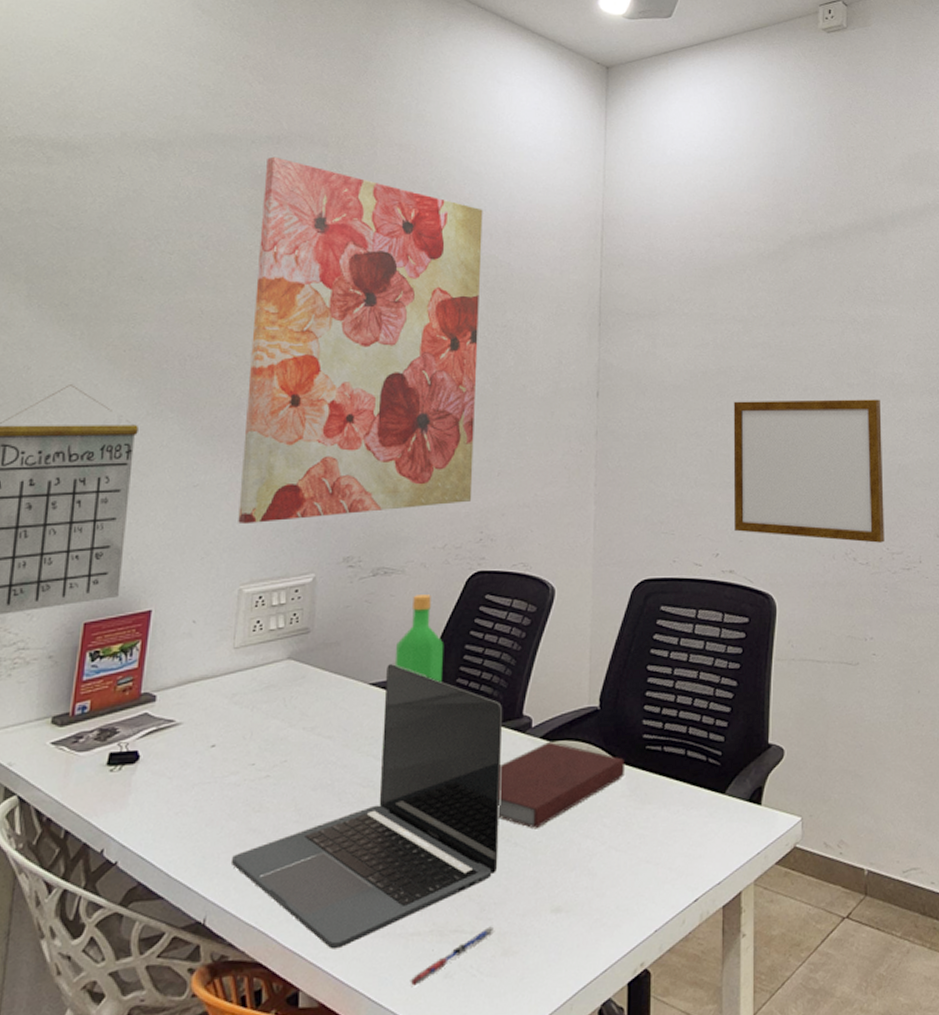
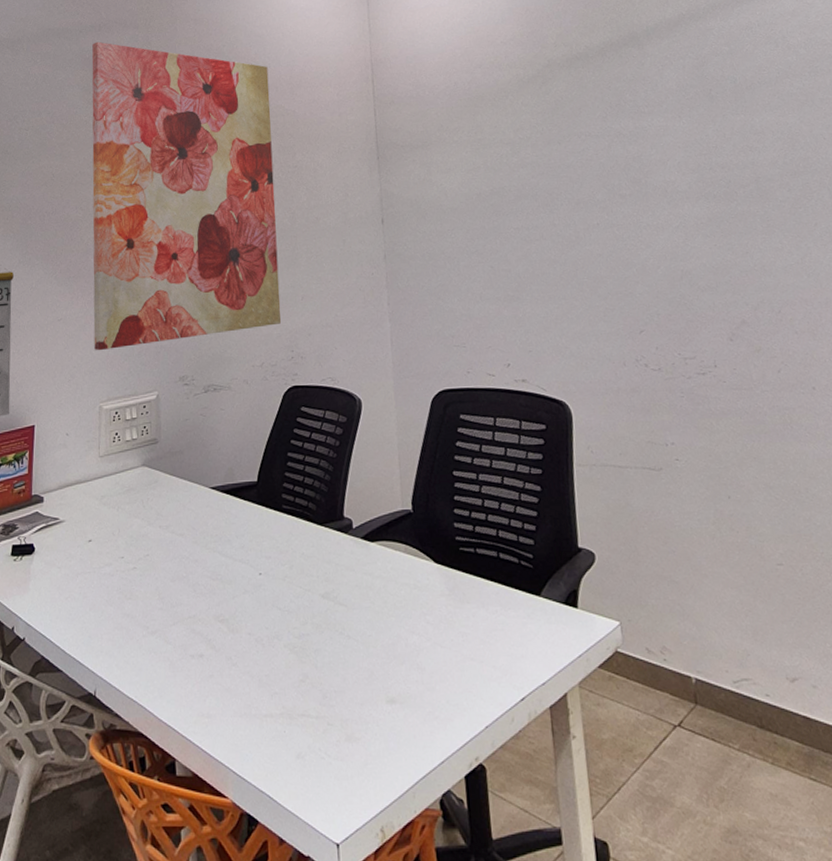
laptop: present [232,664,503,949] -> none [112,470,335,725]
bottle: present [394,594,444,682] -> none [228,408,271,486]
pen: present [410,926,495,986] -> none [267,713,338,764]
notebook: present [498,741,626,829] -> none [327,541,442,624]
writing board: present [733,399,885,543] -> none [509,208,675,349]

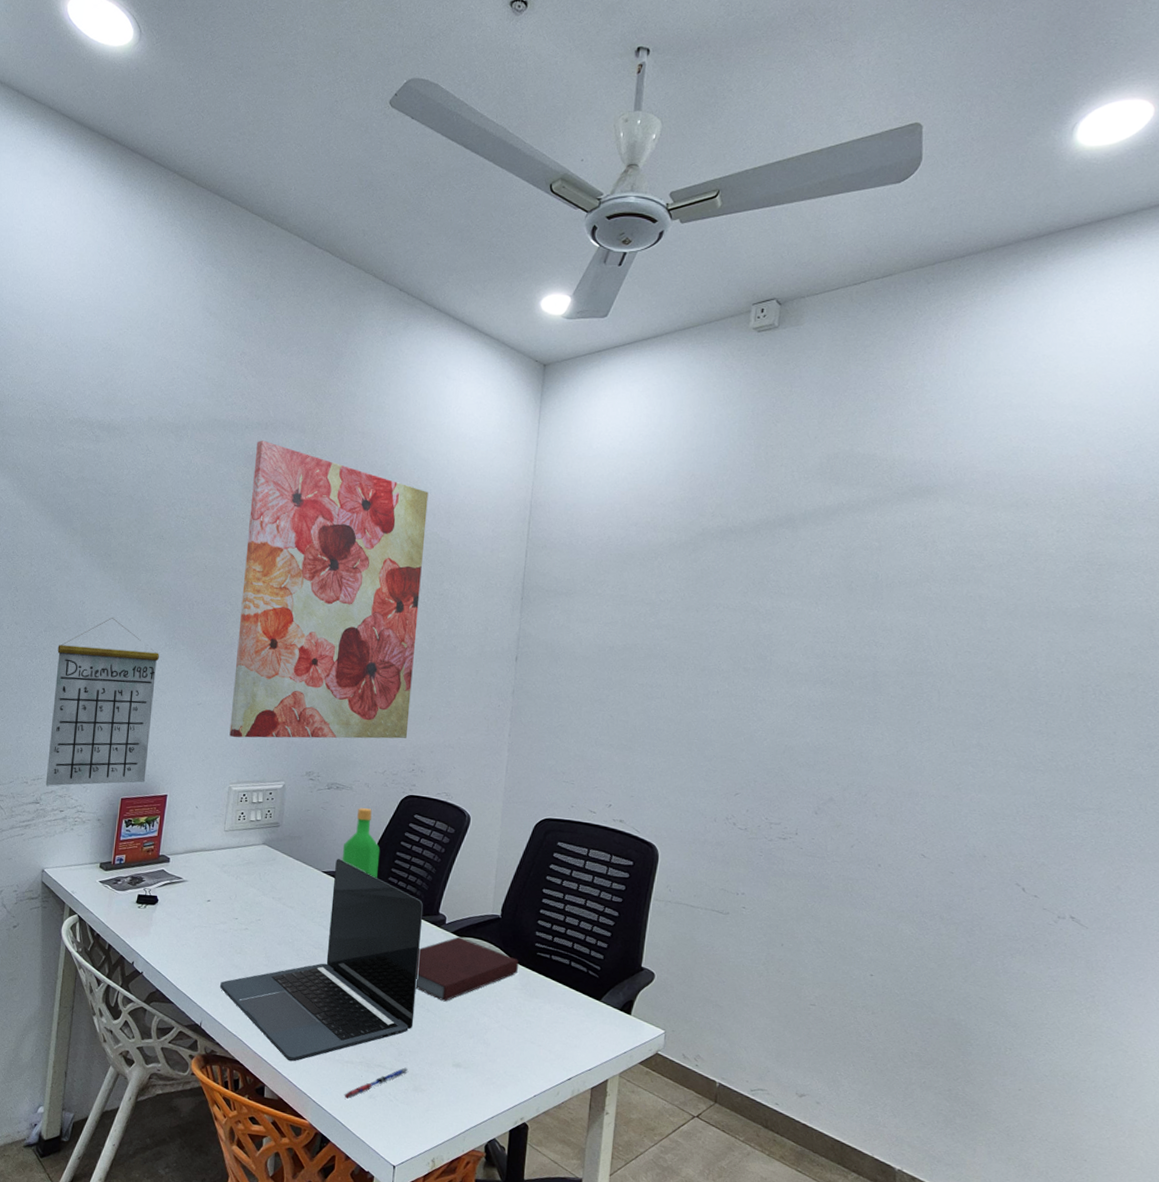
laptop: none [112,470,335,725] -> present [220,859,424,1062]
bottle: none [228,408,271,486] -> present [342,808,381,878]
pen: none [267,713,338,764] -> present [344,1067,409,1099]
notebook: none [327,541,442,624] -> present [415,936,519,1002]

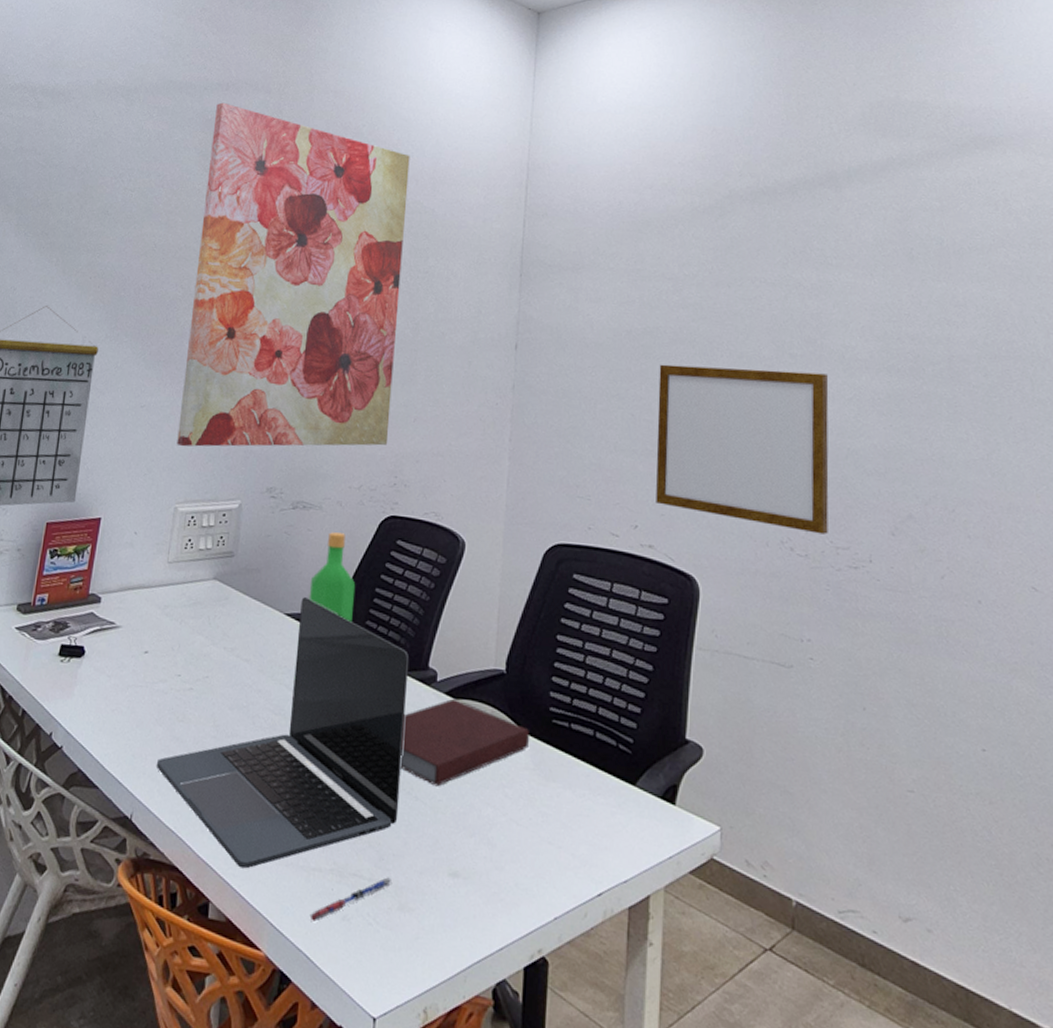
writing board: none [627,675,774,813] -> present [656,364,829,535]

